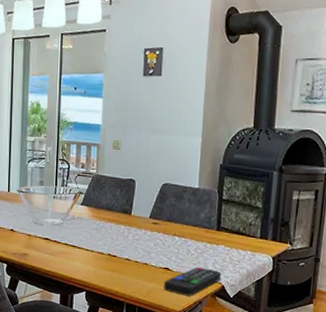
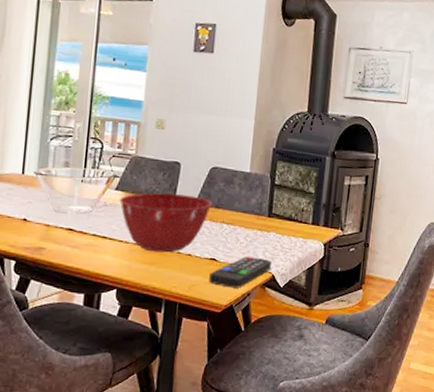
mixing bowl: none [85,207,165,261] -> present [119,192,213,253]

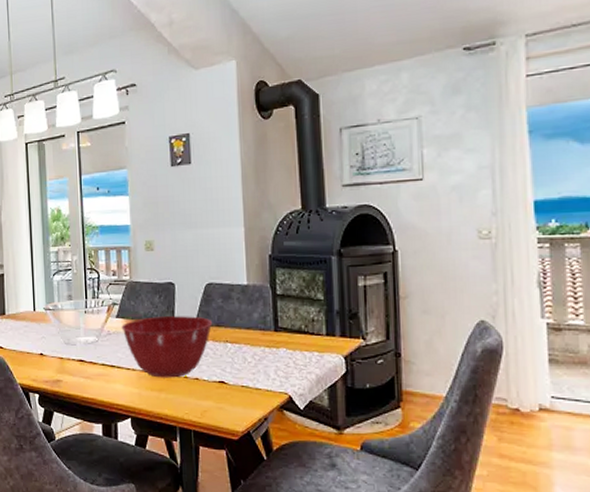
remote control: present [209,255,271,288] -> none [220,376,286,413]

